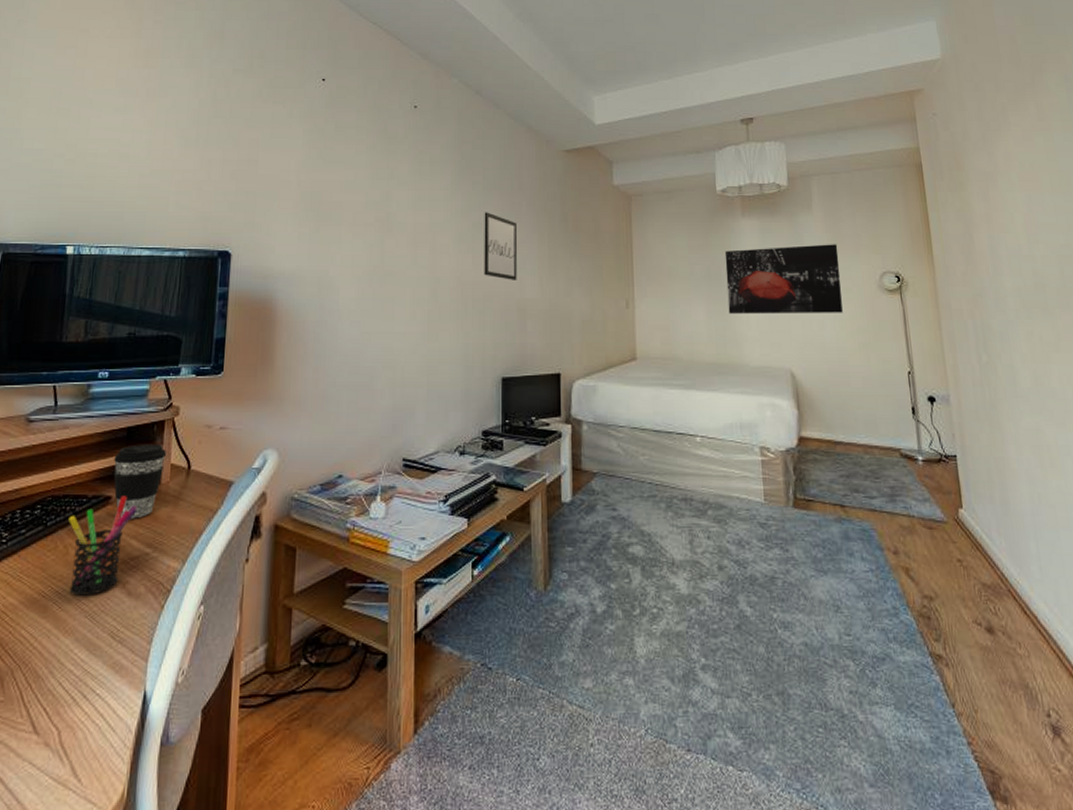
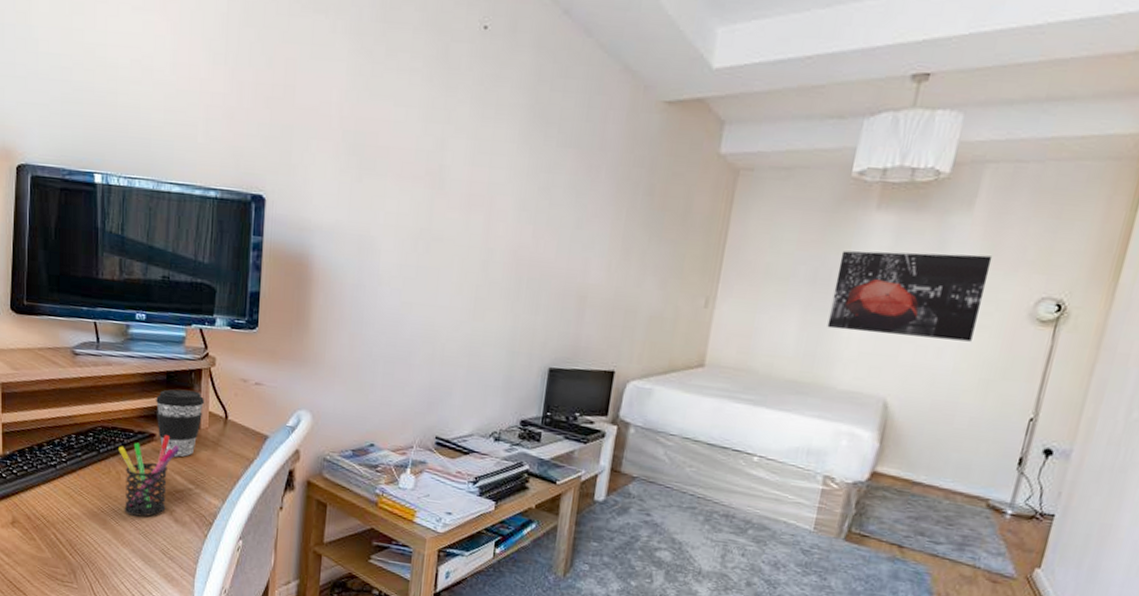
wall art: present [484,212,518,280] -> none [544,174,592,261]

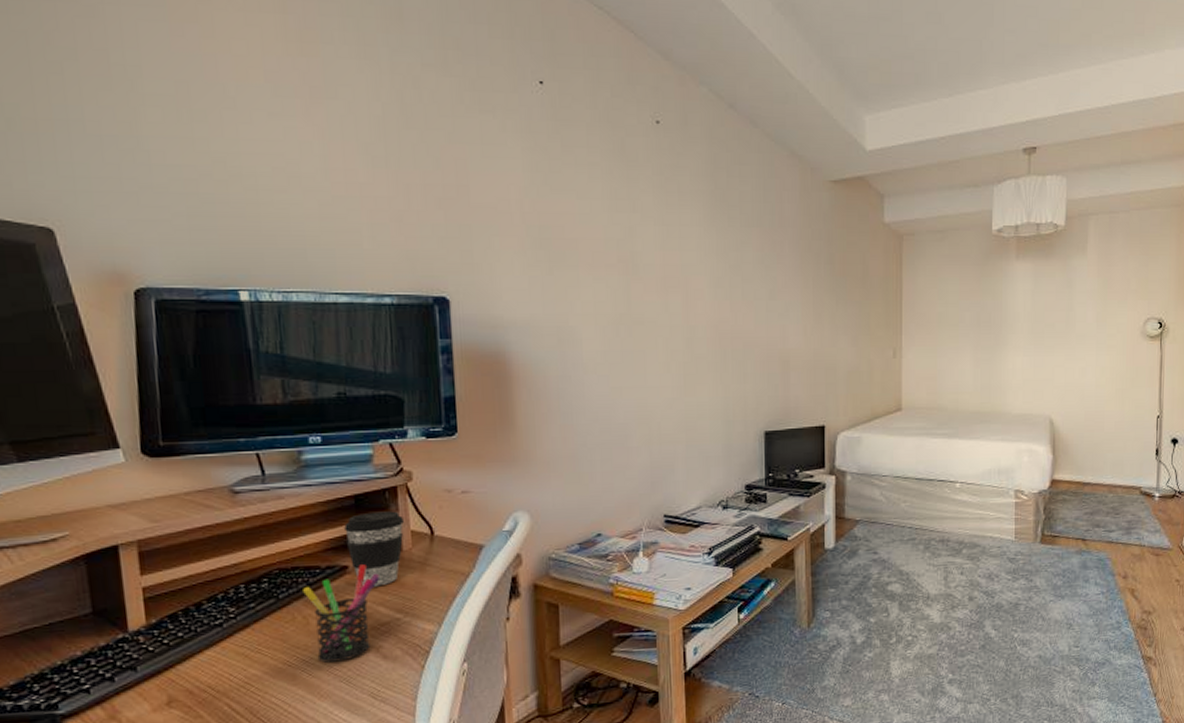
wall art: present [827,251,993,342] -> none [995,289,1107,363]

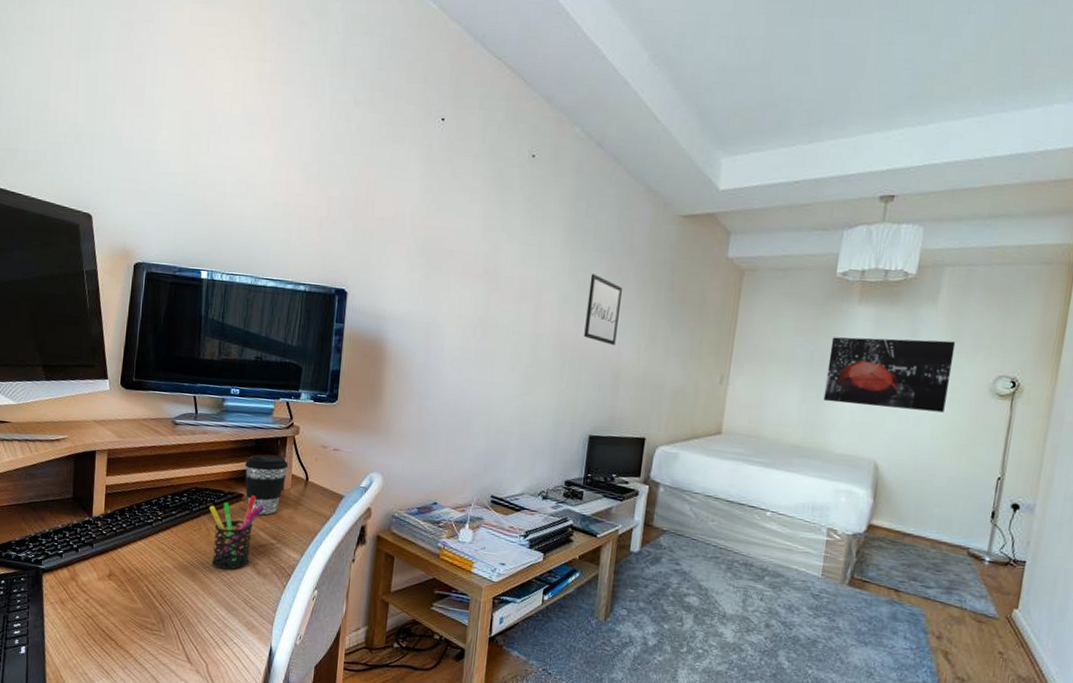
wall art: none [742,252,780,329] -> present [584,273,623,345]
wall art: none [995,289,1107,363] -> present [823,337,956,413]

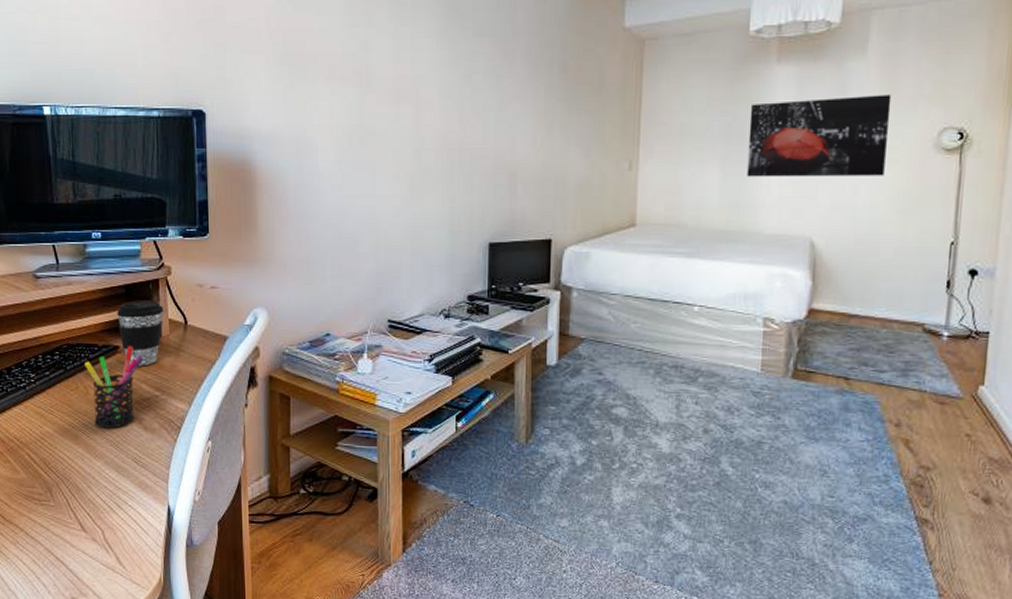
wall art: present [584,273,623,345] -> none [472,62,511,140]

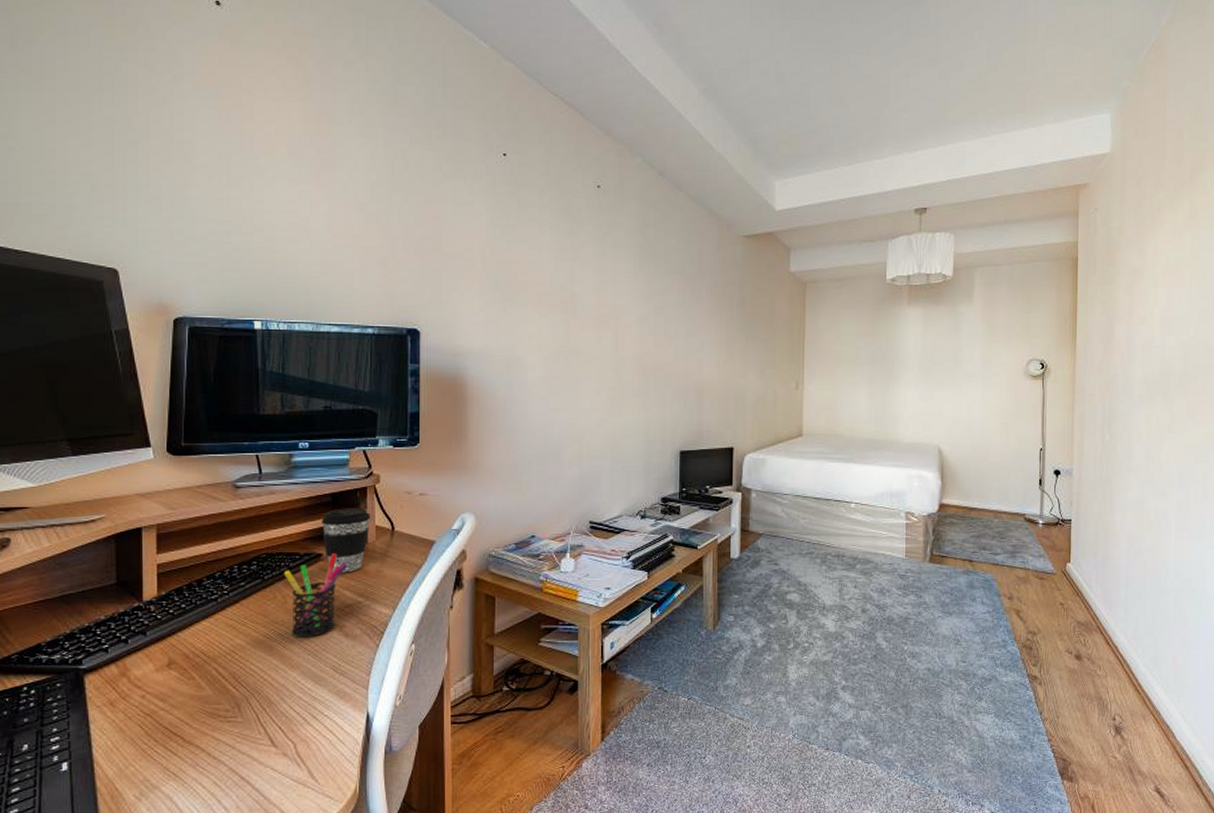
wall art: present [746,94,892,177] -> none [888,332,992,397]

